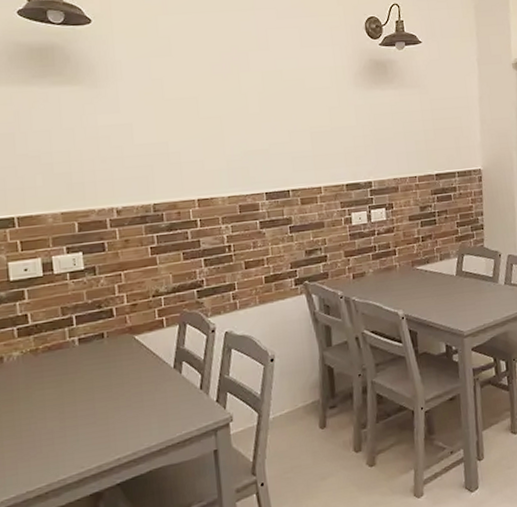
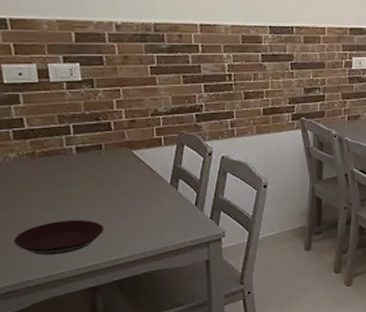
plate: none [15,416,106,461] -> present [14,220,104,255]

